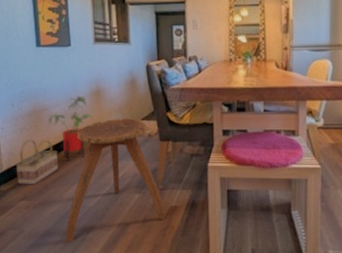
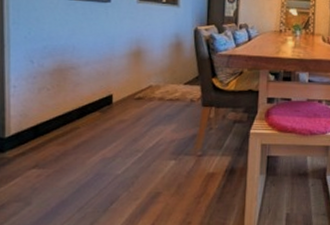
basket: present [15,139,59,185] -> none [27,99,84,152]
house plant: present [48,95,93,161] -> none [75,55,130,125]
stool: present [64,118,166,243] -> none [82,81,202,215]

